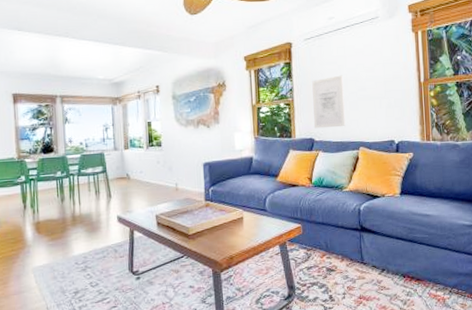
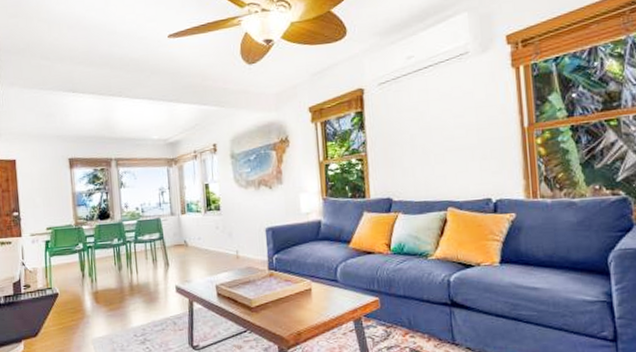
wall art: present [312,75,346,129] -> none [388,123,430,187]

